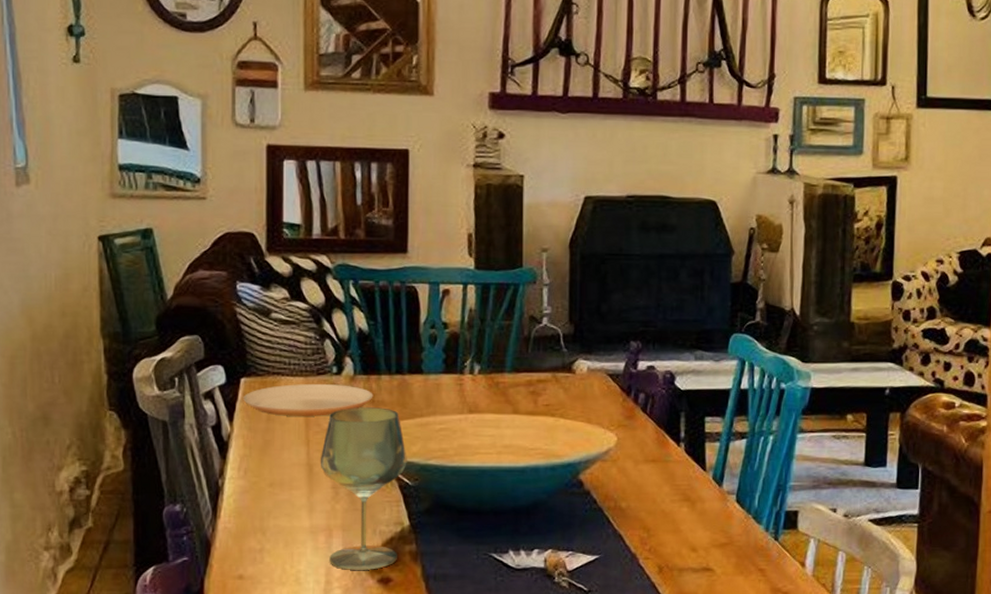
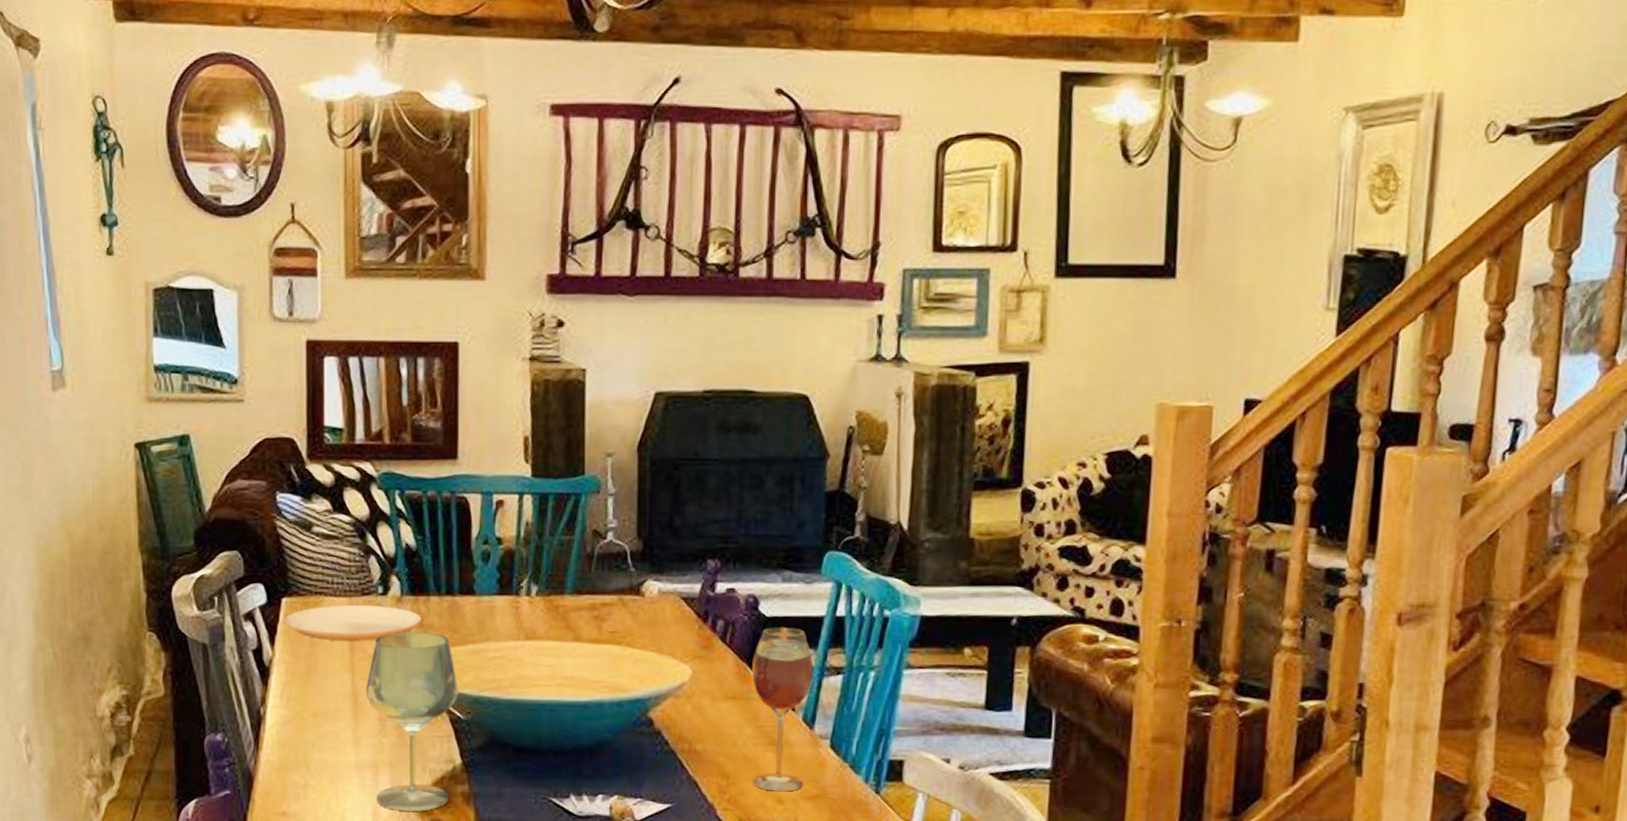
wineglass: none [669,399,722,541] -> present [752,627,814,792]

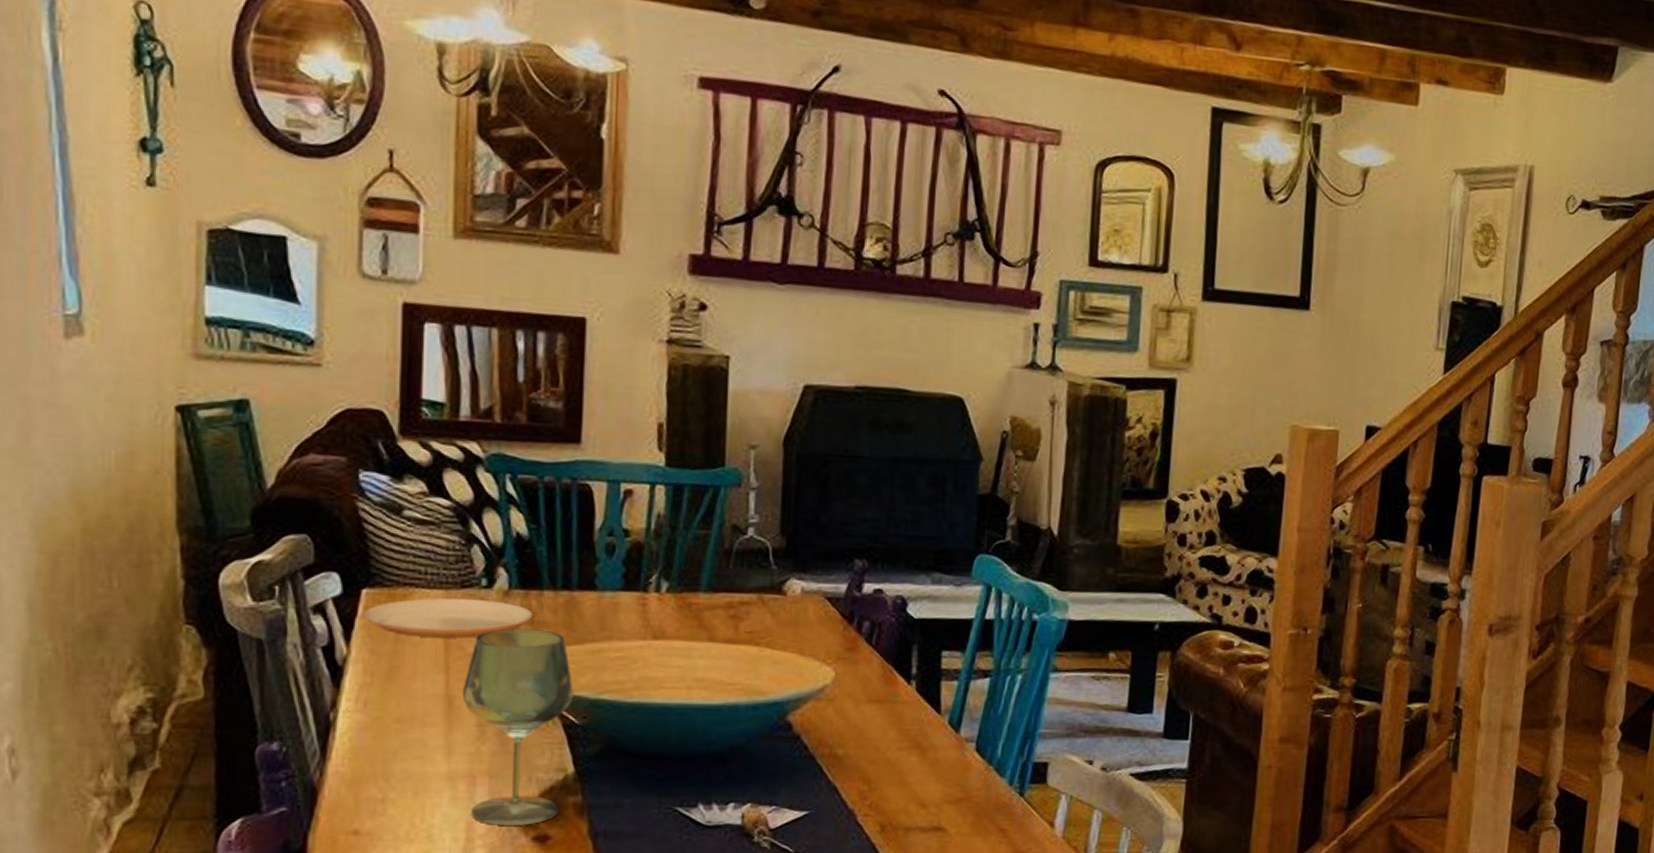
wineglass: present [752,627,814,792] -> none [895,629,962,796]

